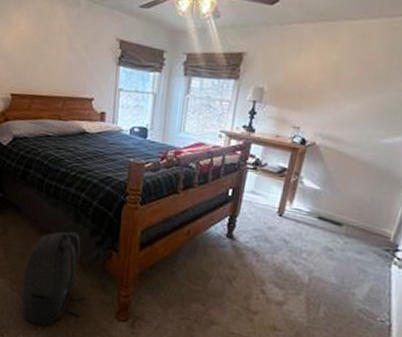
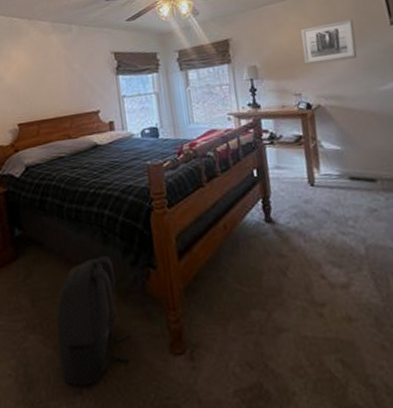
wall art: none [315,58,383,104] -> present [300,19,357,65]

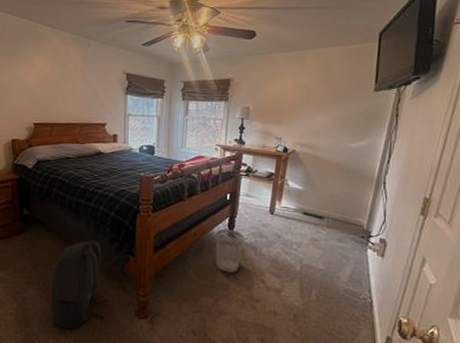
wastebasket: none [250,213,289,272] -> present [215,228,244,273]
wall art: present [300,19,357,65] -> none [292,80,343,116]

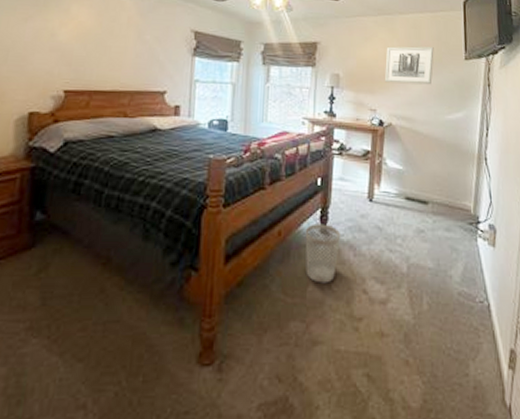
backpack: present [50,240,109,329] -> none [64,252,158,400]
wall art: none [292,80,343,116] -> present [385,46,434,85]

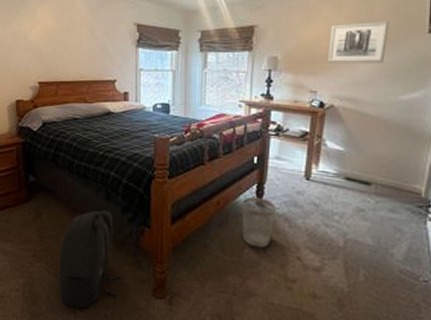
backpack: none [64,252,158,400] -> present [59,210,122,309]

